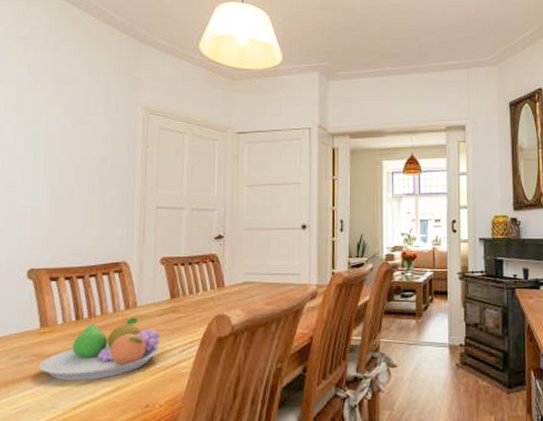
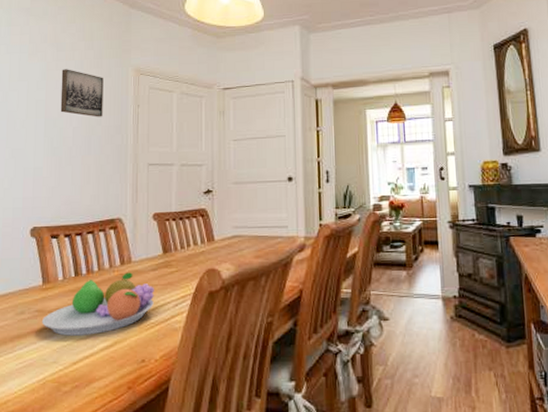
wall art: none [62,104,110,156] -> present [60,69,104,117]

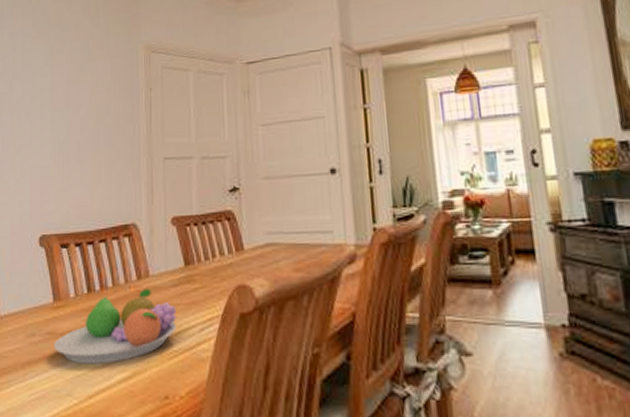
wall art: present [60,69,104,117] -> none [66,51,112,105]

